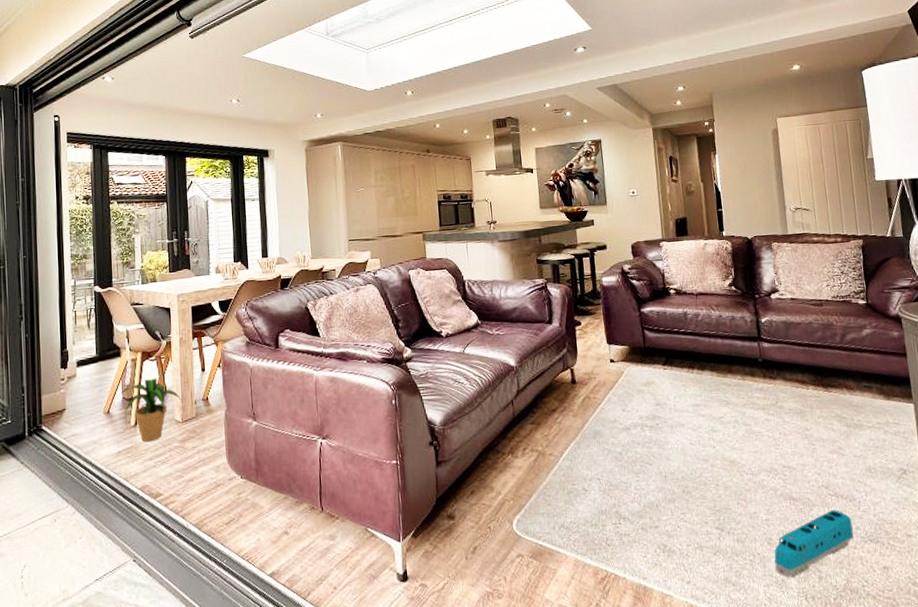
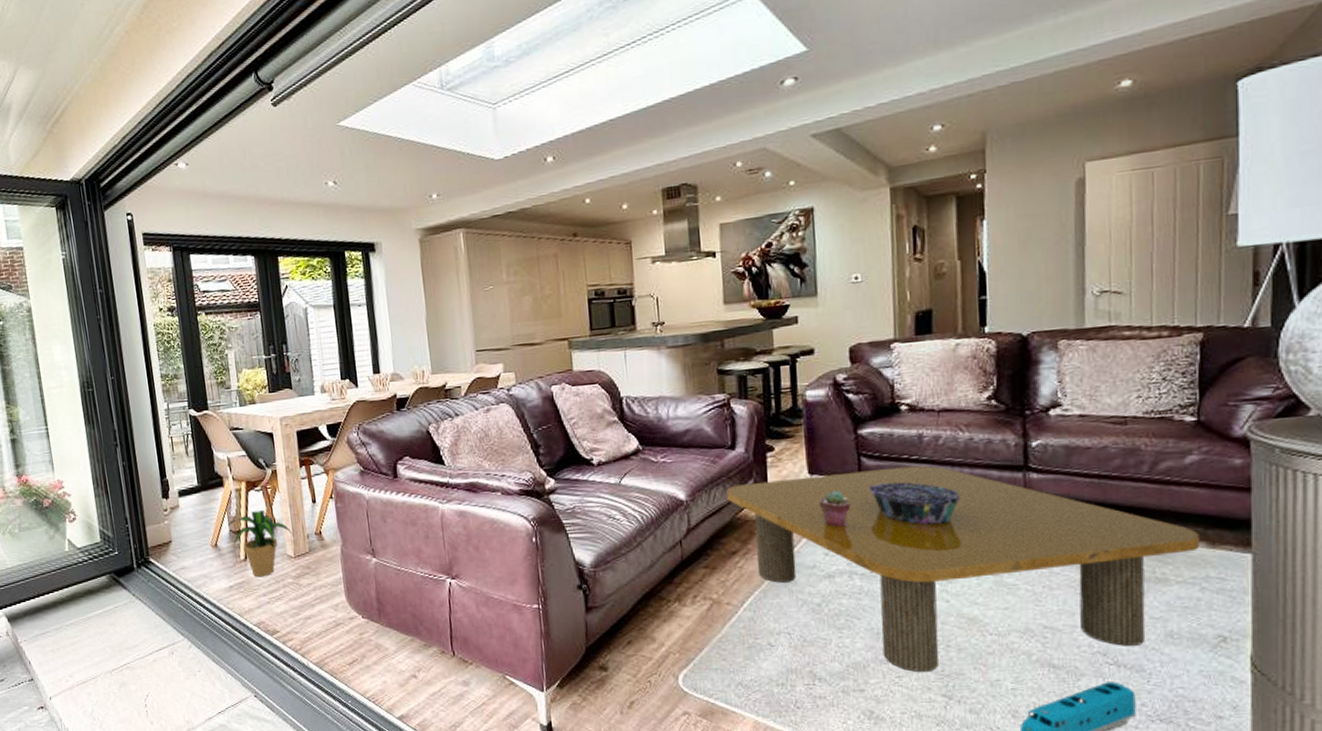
coffee table: none [546,337,879,509] -> present [726,465,1199,673]
potted succulent: none [616,357,640,388] -> present [818,490,851,528]
decorative bowl: none [652,350,716,385] -> present [869,482,959,525]

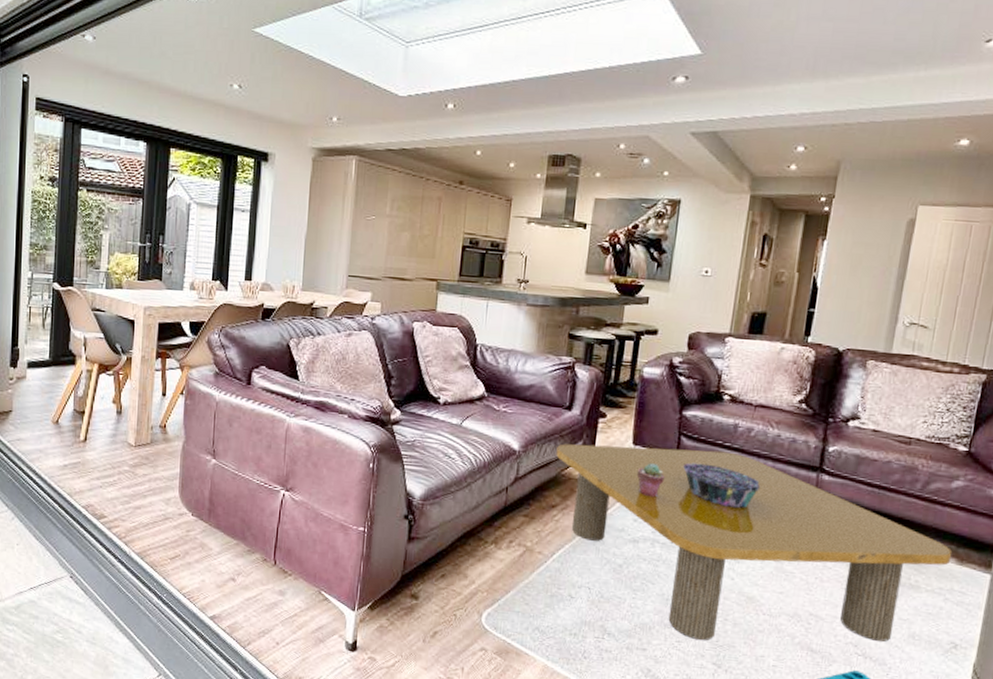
potted plant: present [227,509,293,578] -> none [72,394,137,461]

